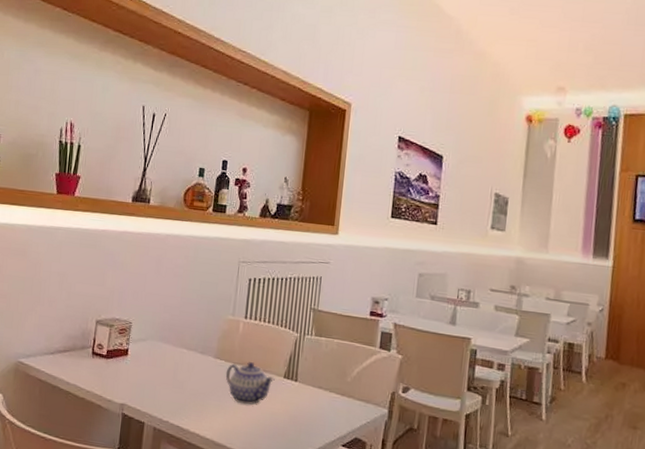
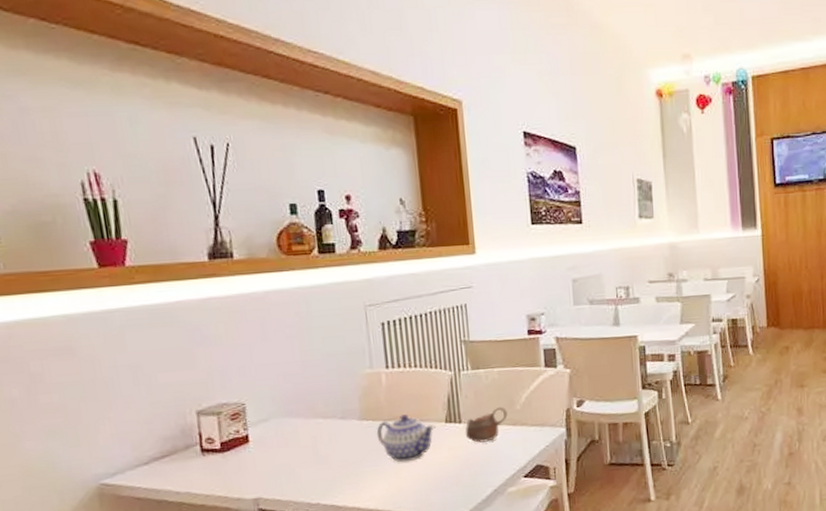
cup: none [298,375,339,405] -> present [465,406,508,443]

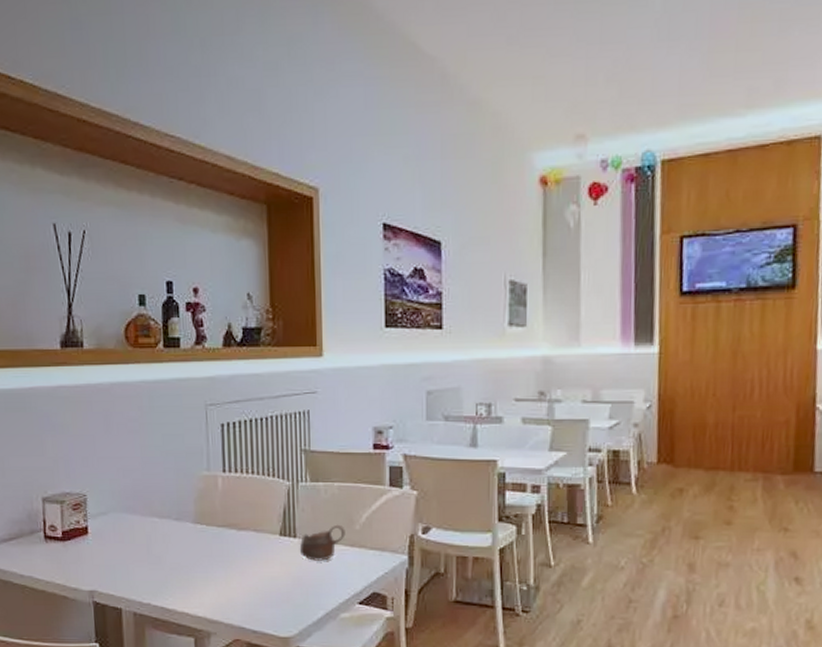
teapot: present [376,414,436,463] -> none [209,522,269,572]

